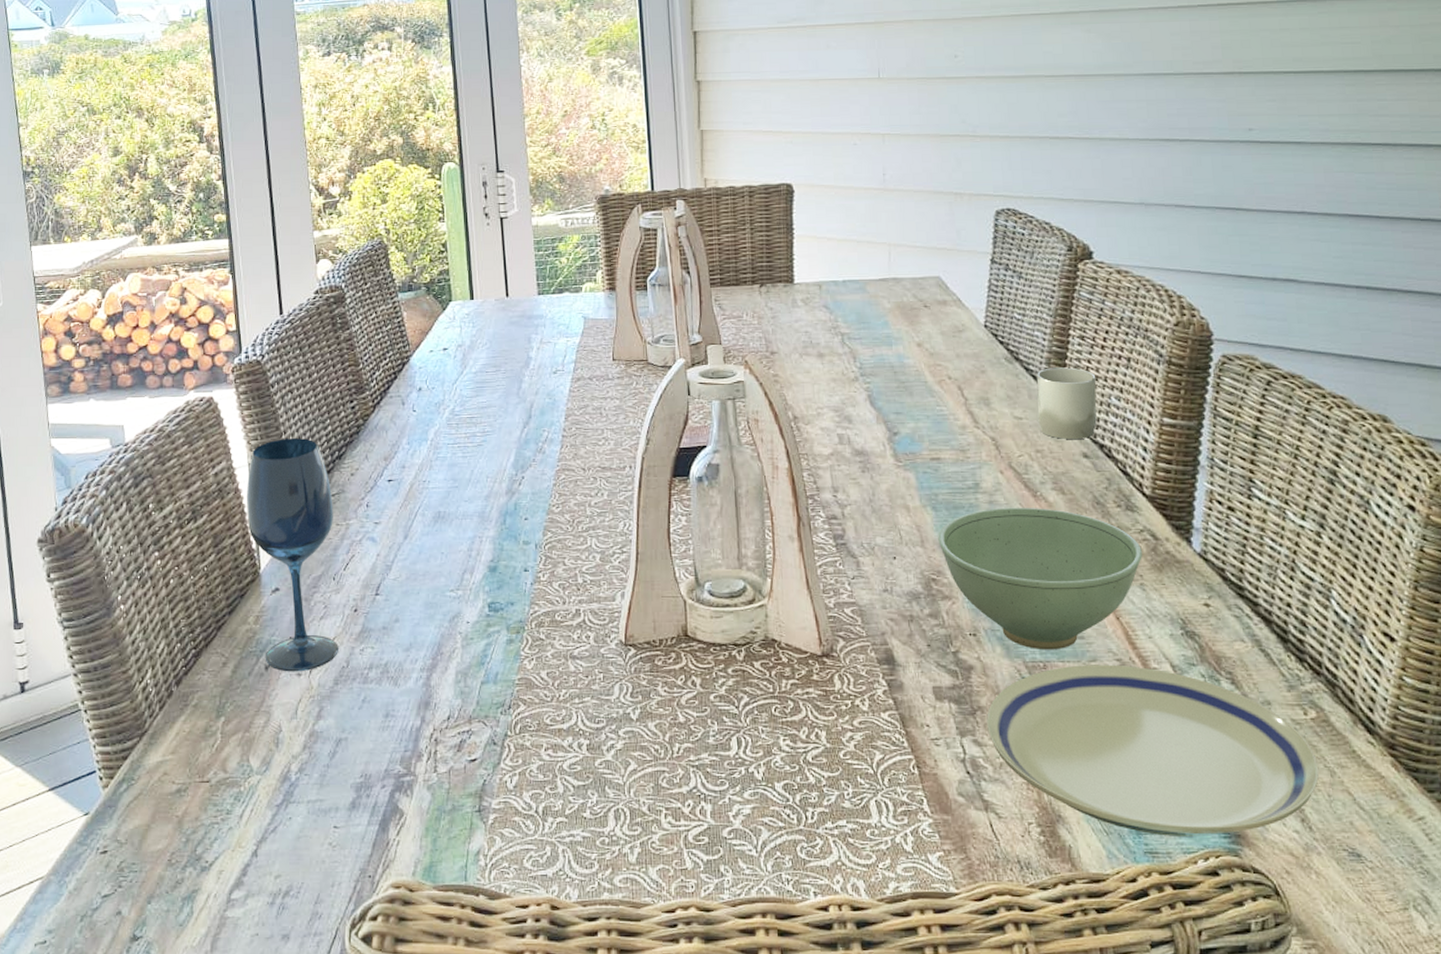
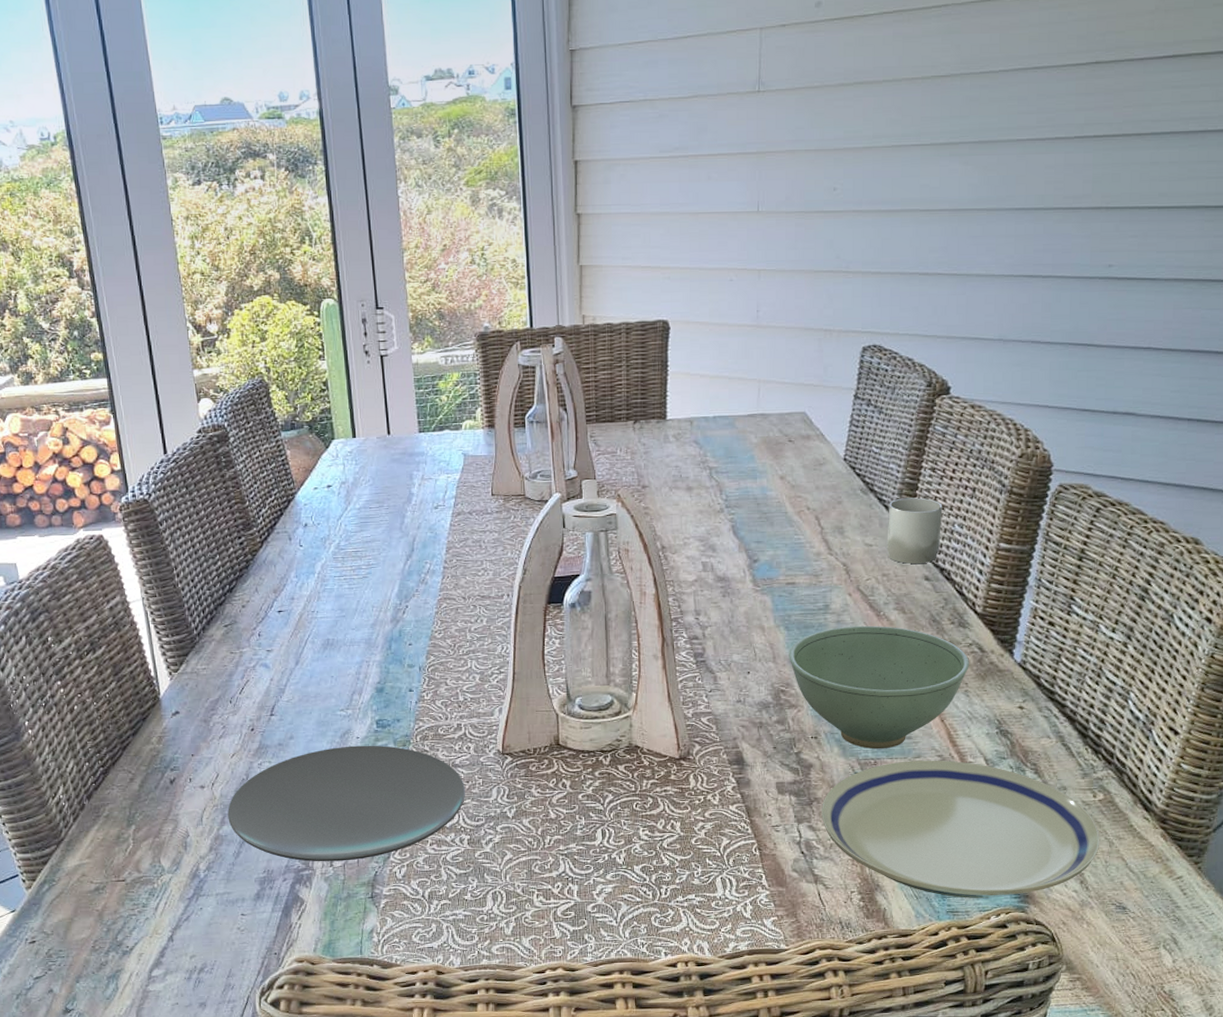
wineglass: present [247,438,338,672] -> none [142,573,238,785]
plate: none [325,631,585,767] -> present [227,745,466,862]

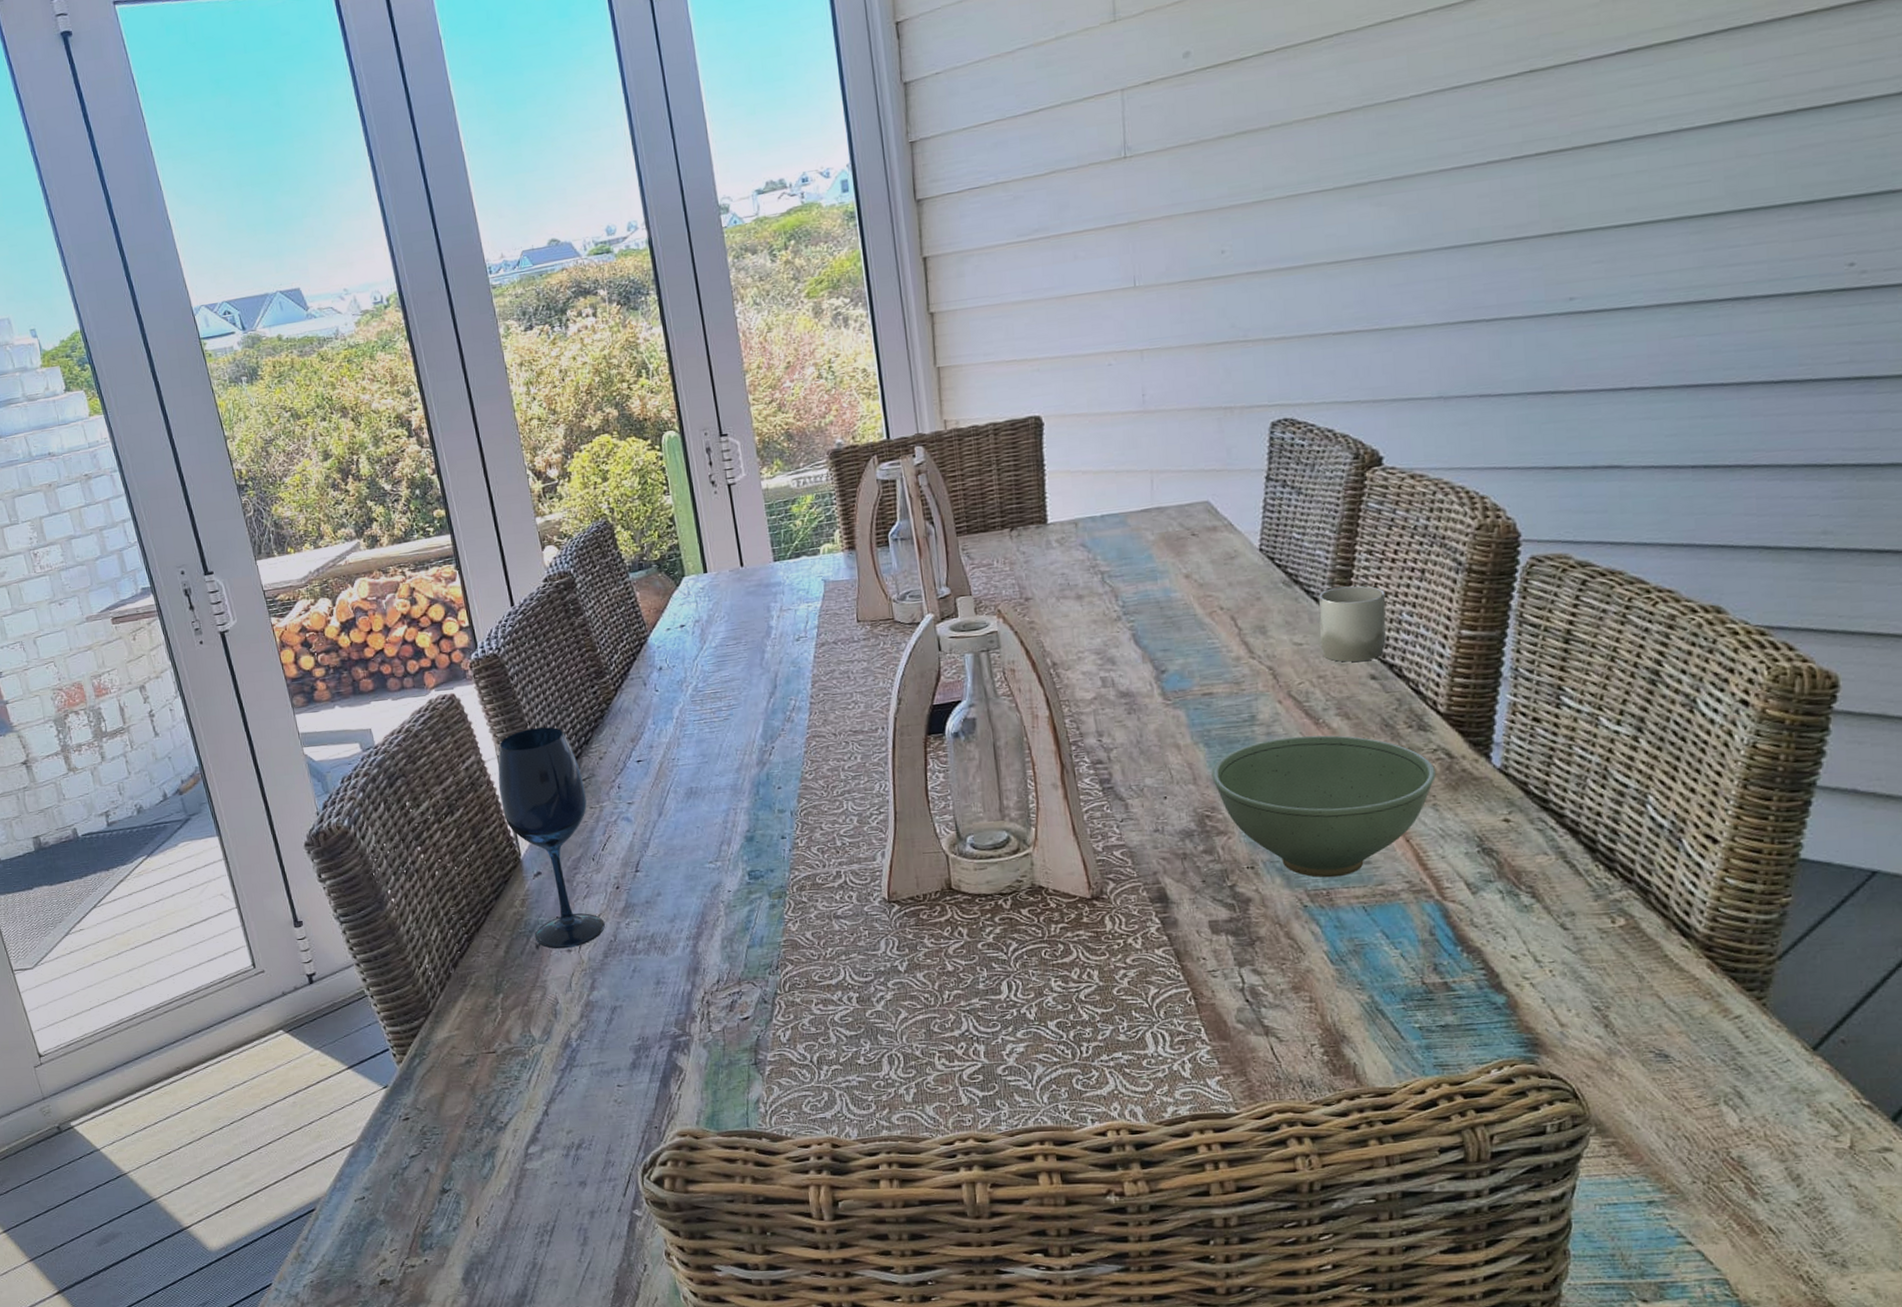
wineglass: none [142,573,238,785] -> present [498,727,605,949]
plate: present [227,745,466,862] -> none [597,898,851,1027]
plate: present [822,760,1101,899] -> none [1266,887,1627,1049]

